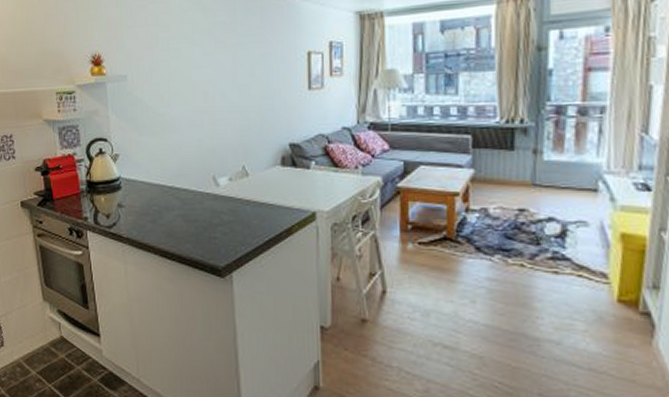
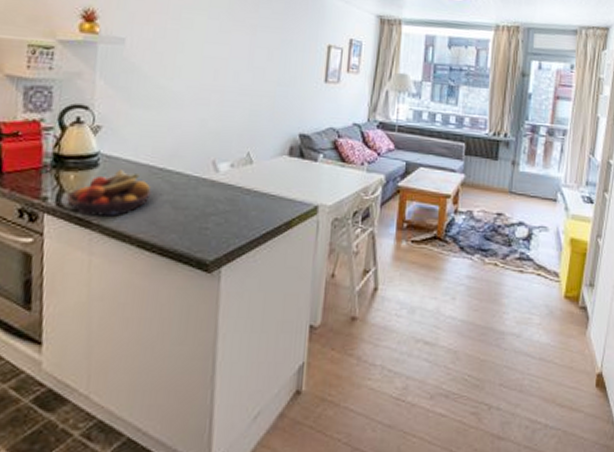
fruit bowl: none [102,190,165,231] -> present [67,170,151,217]

